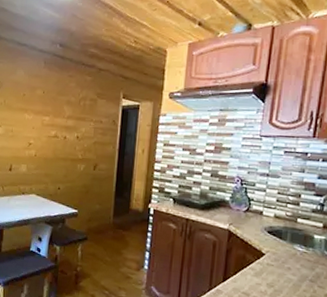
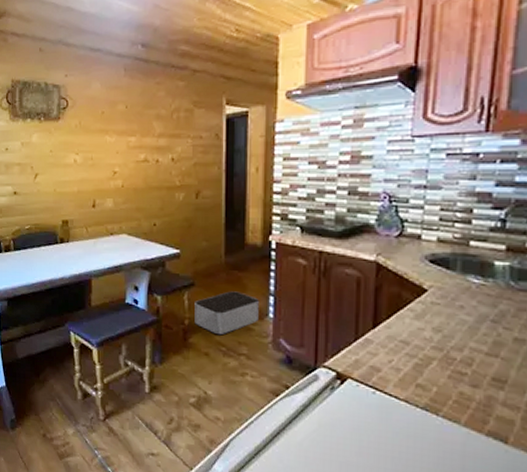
storage bin: none [85,246,137,281] -> present [194,291,259,334]

